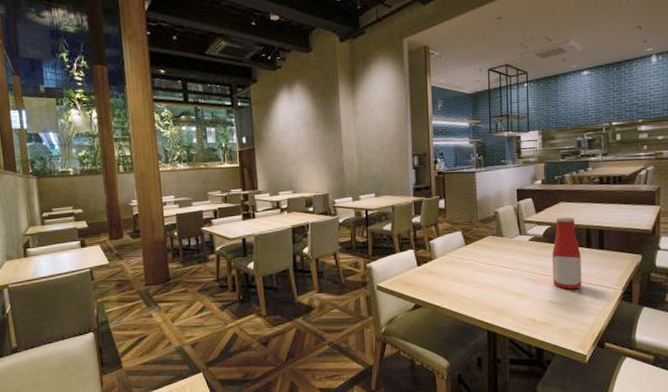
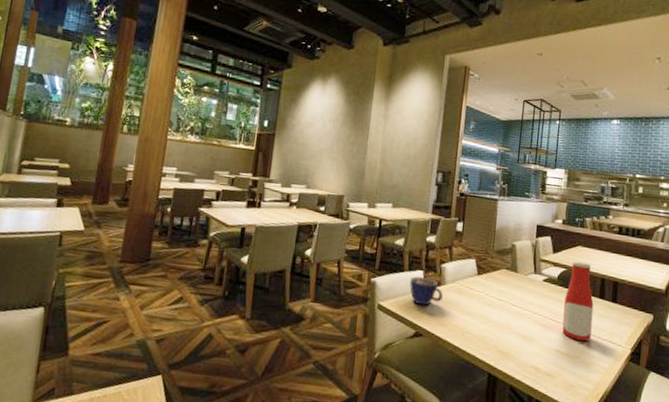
cup: none [403,255,435,281] -> present [409,276,443,306]

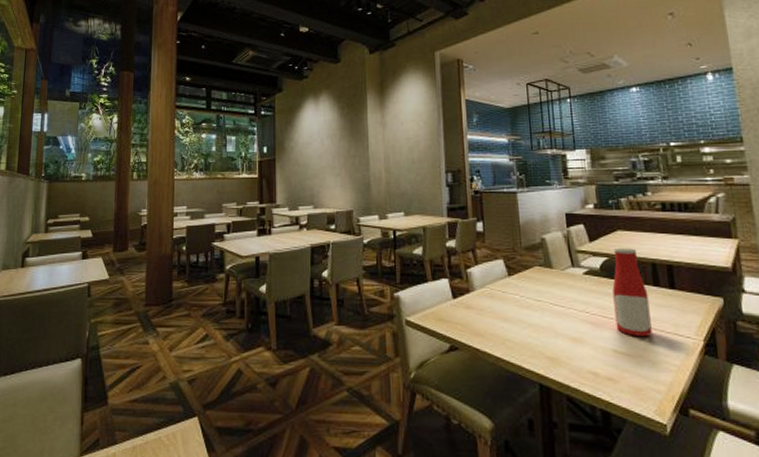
cup: present [409,276,443,306] -> none [436,286,474,316]

